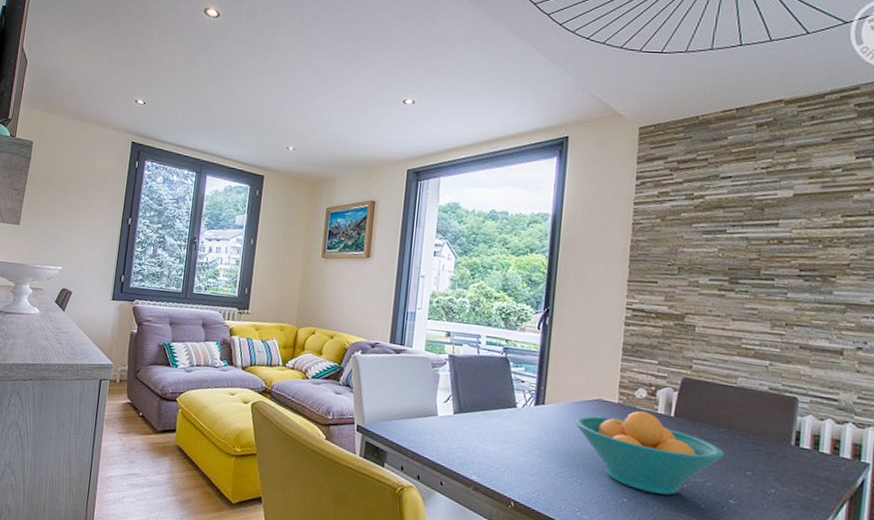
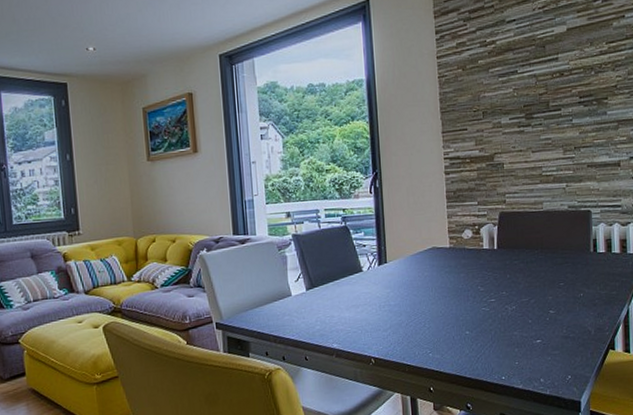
fruit bowl: present [575,410,725,495] -> none [415,249,541,321]

